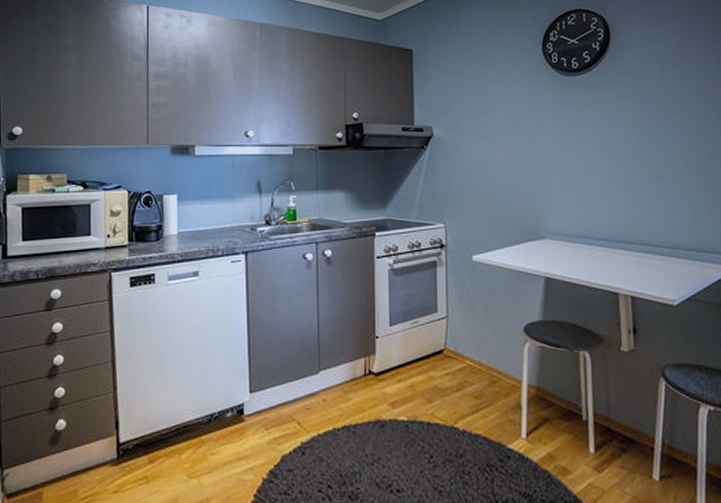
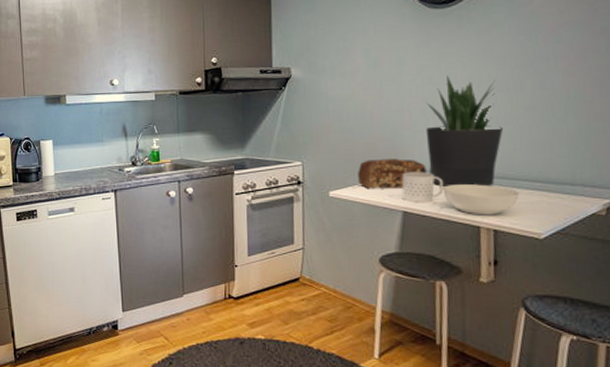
bread loaf: none [500,222,566,253] -> present [358,159,426,189]
mug: none [542,236,583,269] -> present [401,172,444,203]
planter: none [563,140,635,253] -> present [425,75,504,187]
bowl: none [581,250,653,281] -> present [443,184,520,215]

